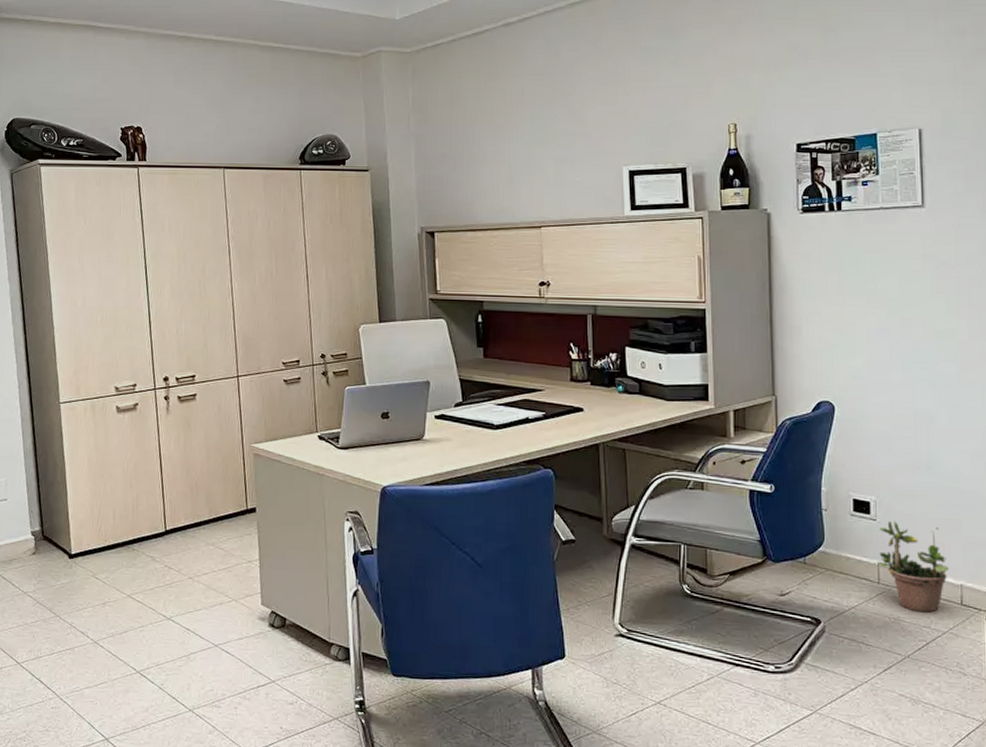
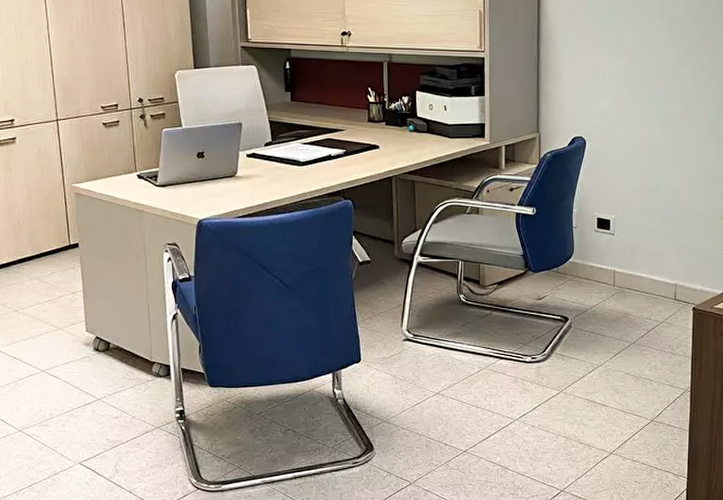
potted plant: present [876,520,950,613] -> none [613,234,668,307]

